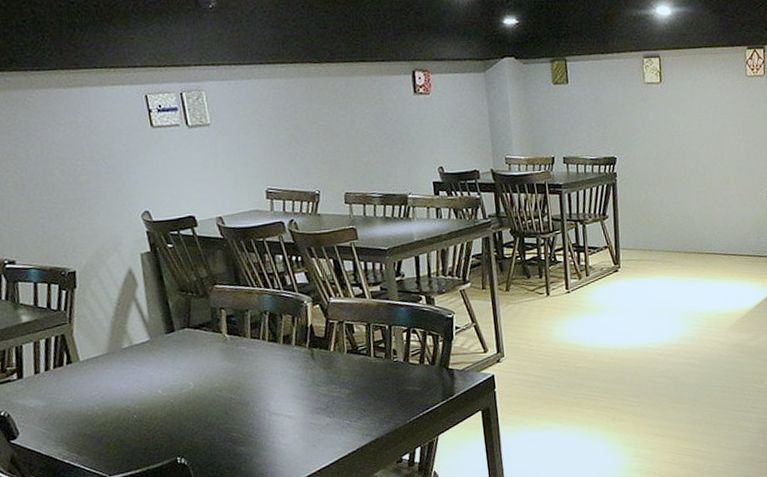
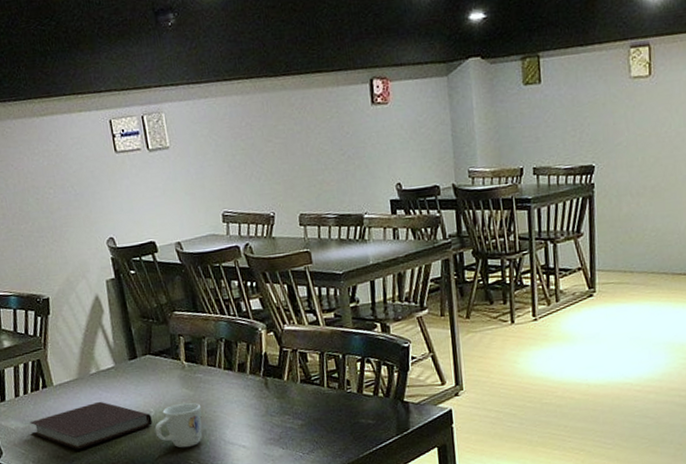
notebook: none [51,375,192,427] -> present [29,401,153,450]
mug: none [194,374,246,421] -> present [154,402,202,448]

